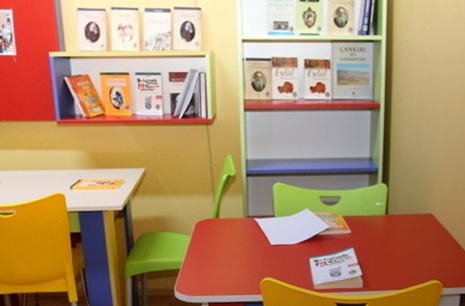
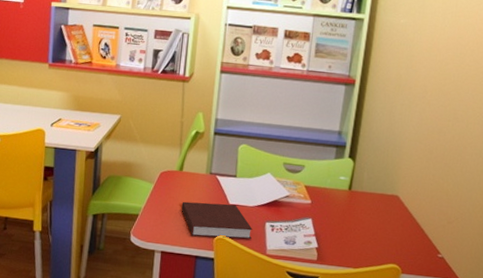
notebook: none [223,245,297,283] -> present [181,201,253,240]

